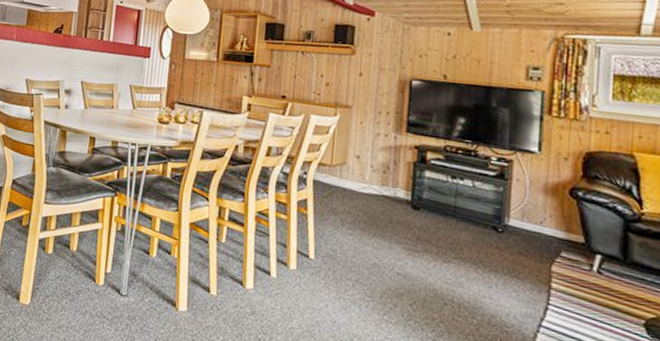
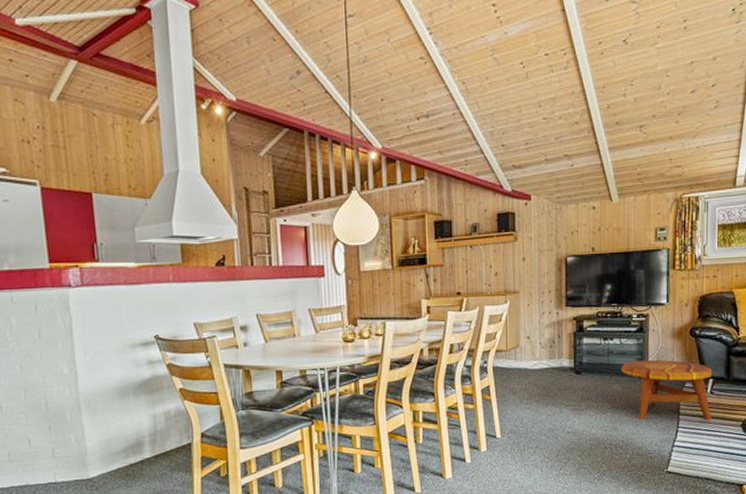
side table: none [472,209,600,307] -> present [621,359,712,421]

